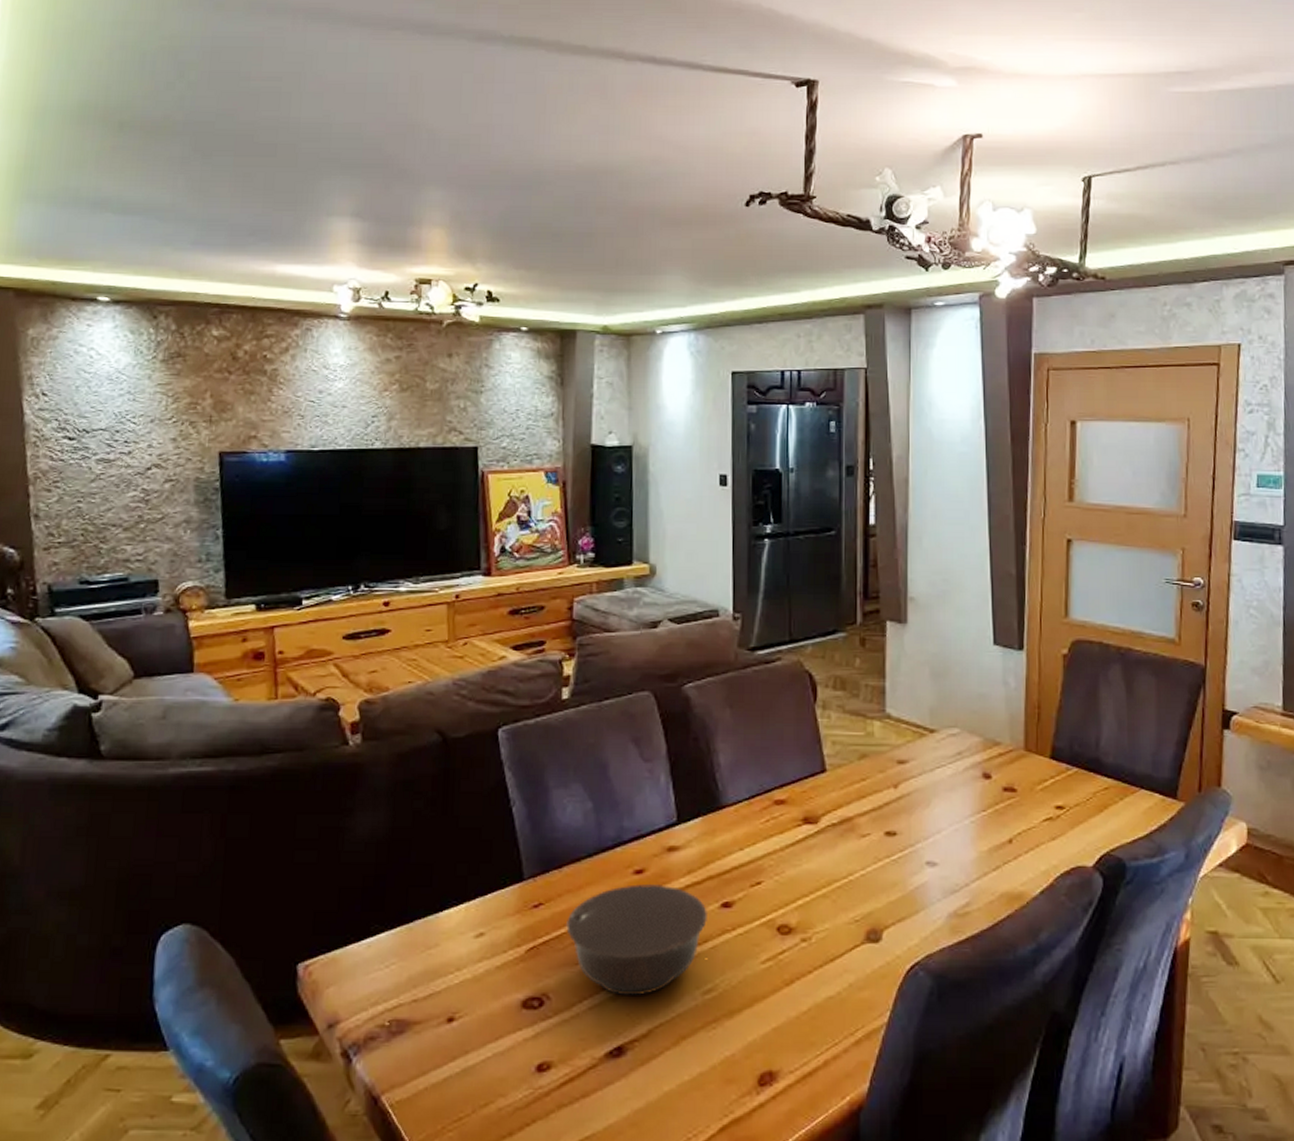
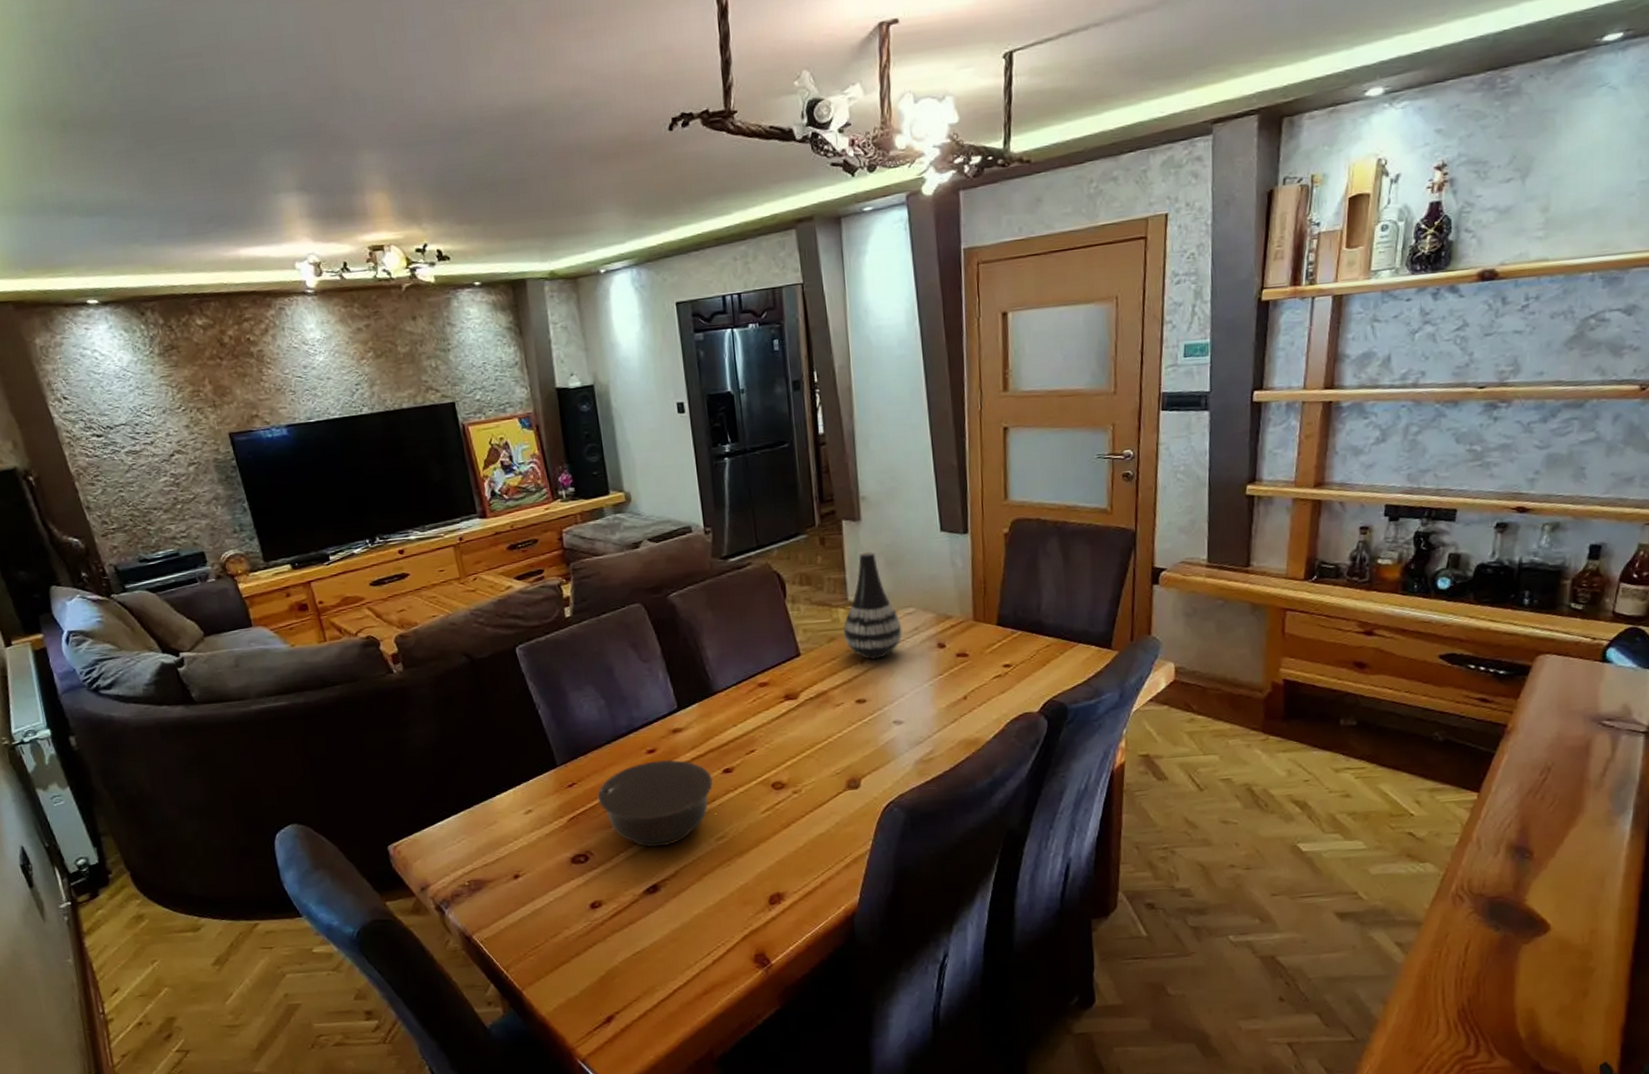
vase: none [878,658,944,785] -> present [843,551,903,660]

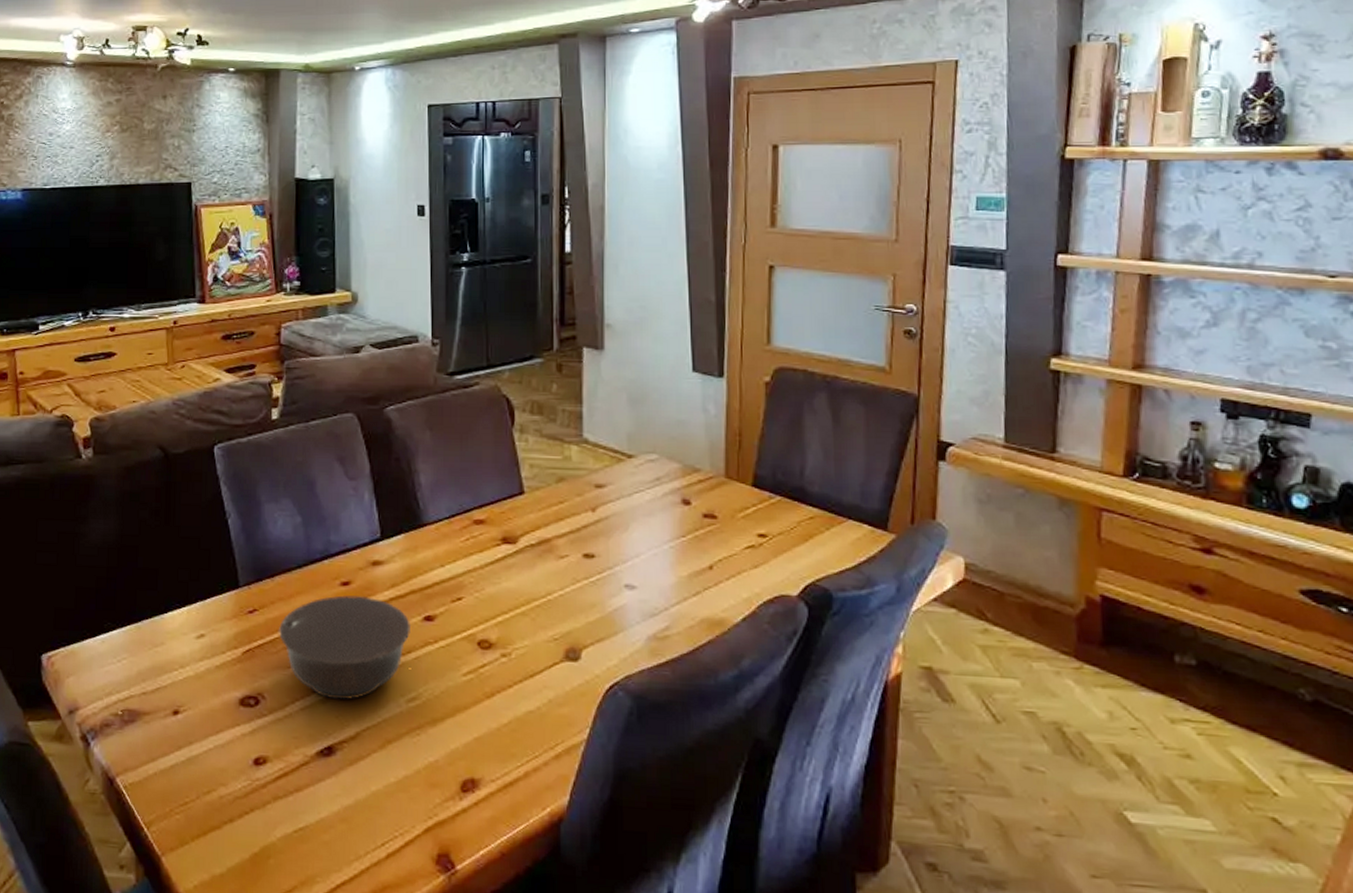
vase: present [843,551,903,660] -> none [575,384,642,509]

